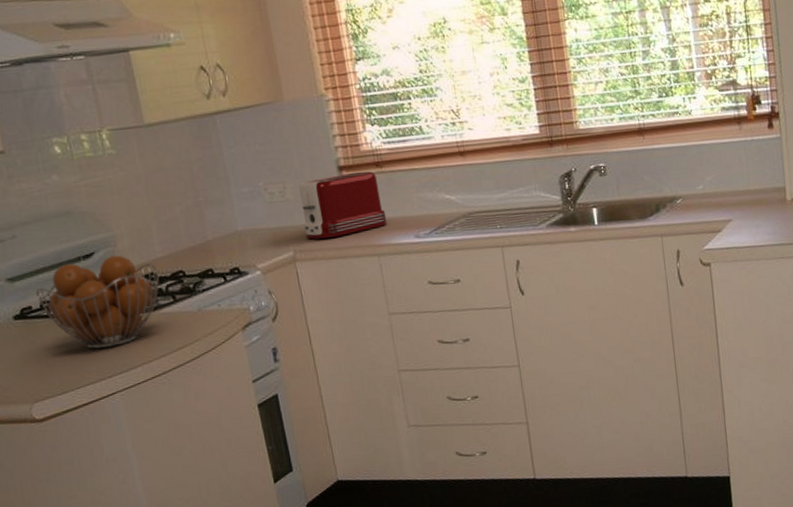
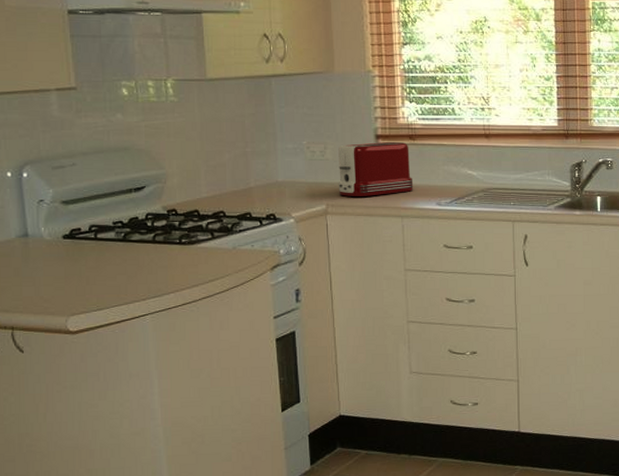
fruit basket: present [36,255,160,349] -> none [87,191,201,273]

